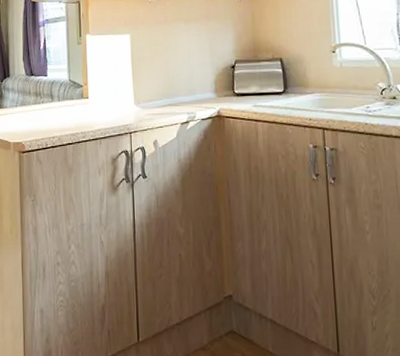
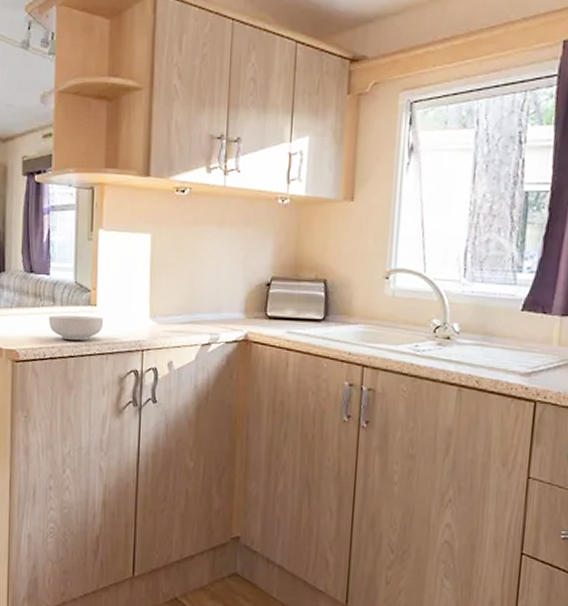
cereal bowl: none [48,107,96,129] -> present [48,314,104,340]

